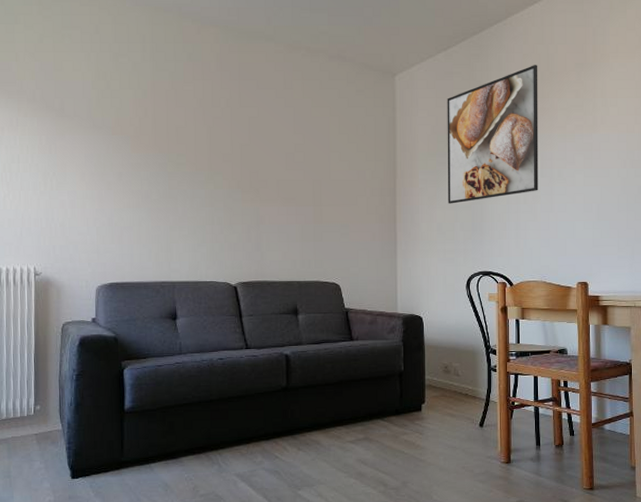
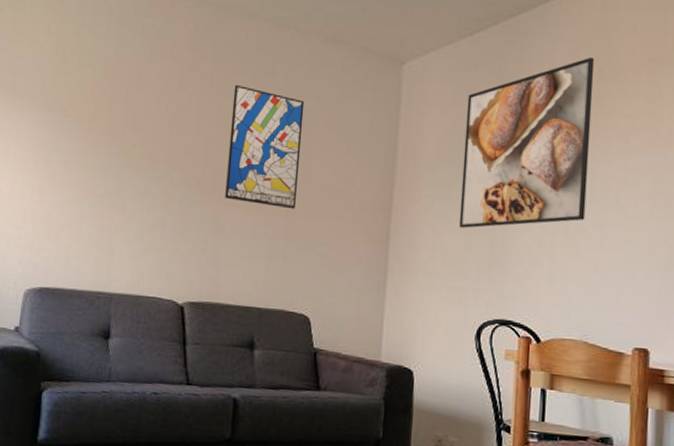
wall art: none [259,99,320,200] -> present [225,84,305,209]

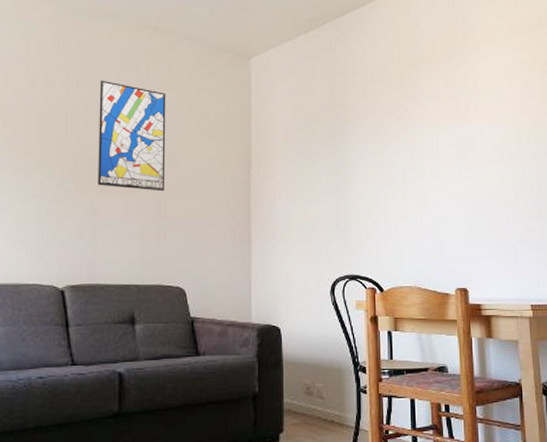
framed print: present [459,58,595,228] -> none [307,51,409,198]

